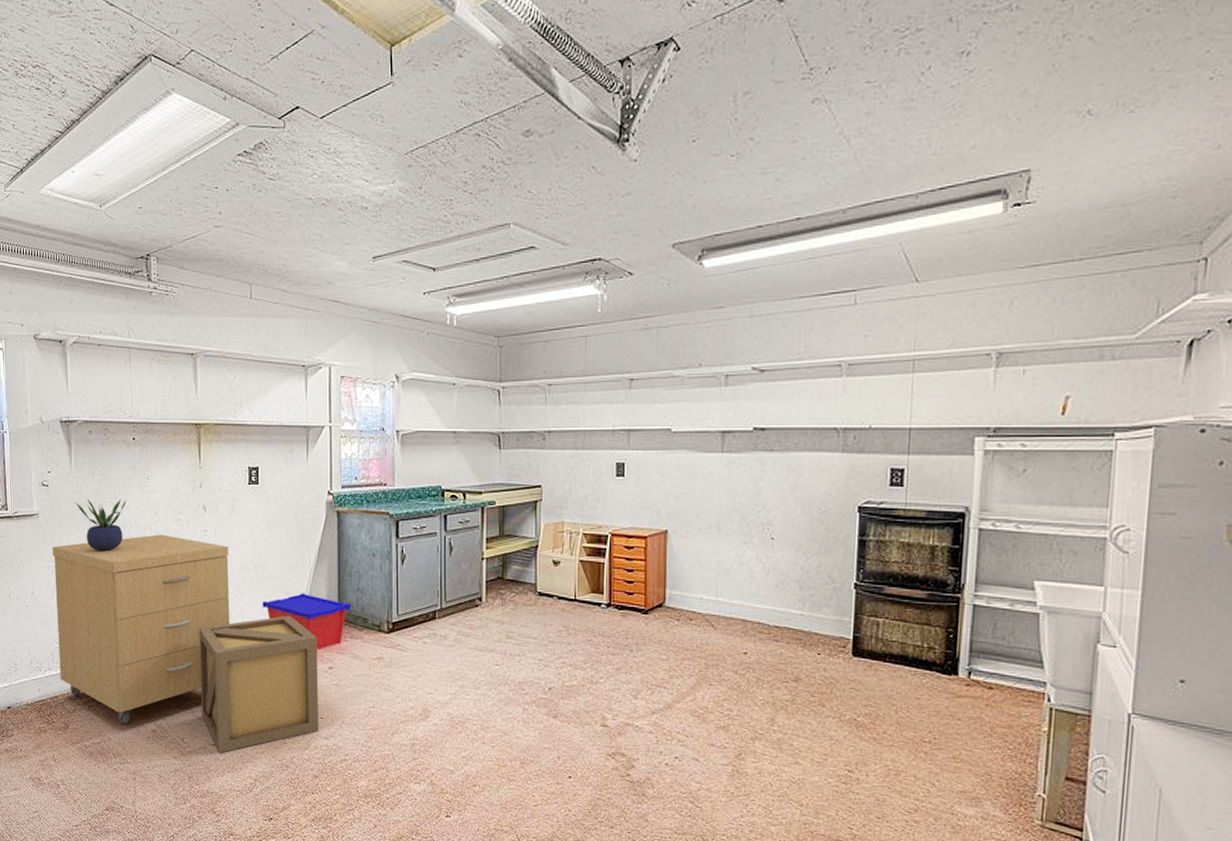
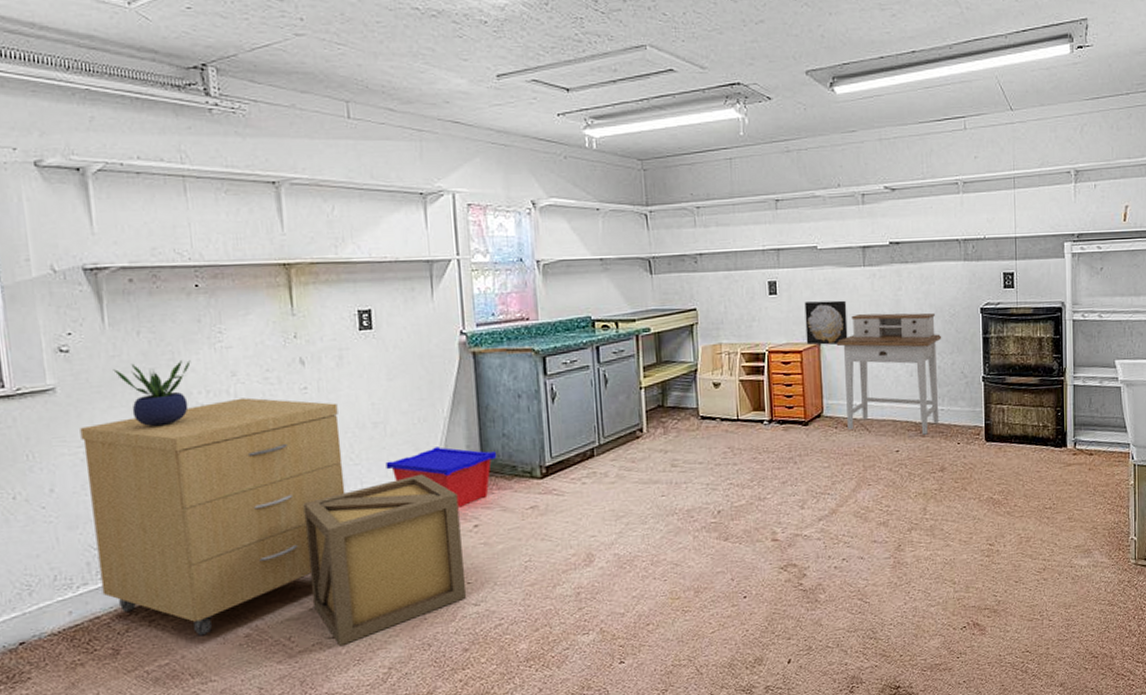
wall art: none [652,486,700,533] -> present [804,300,848,345]
desk: none [684,502,808,640] -> present [836,313,942,435]

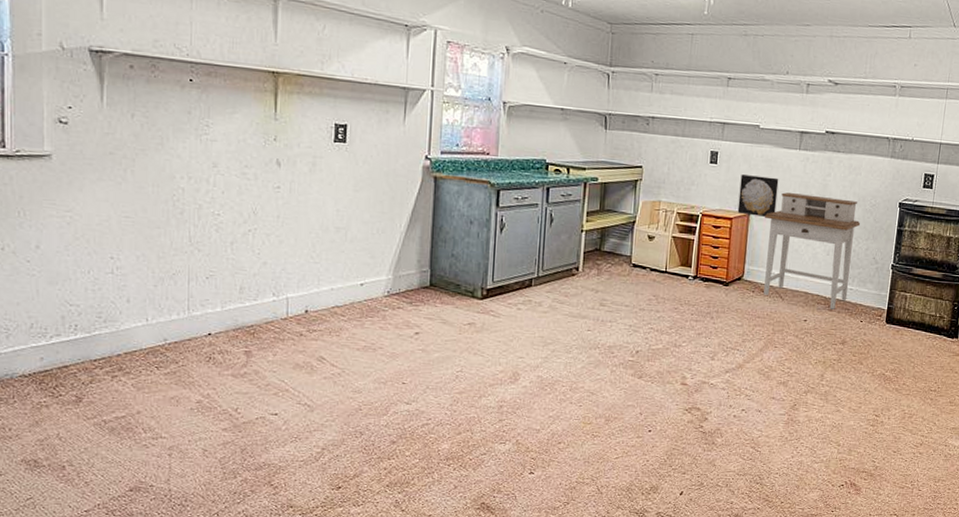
storage cabinet: present [80,397,345,636] -> none [69,187,306,396]
potted plant: present [113,359,191,427] -> none [106,142,177,204]
wooden crate: present [303,473,467,647] -> none [261,279,404,424]
storage bin: present [385,447,497,507] -> none [342,257,444,315]

